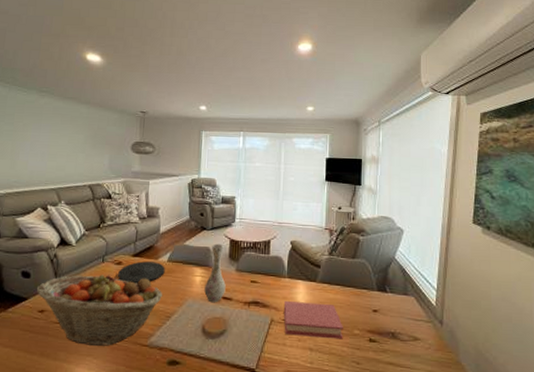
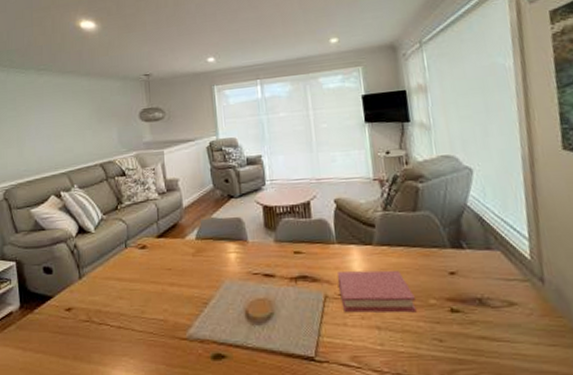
fruit basket: present [36,274,163,346] -> none [60,260,196,344]
plate: present [118,261,165,284] -> none [144,241,195,269]
vase: present [204,243,226,303] -> none [241,212,266,283]

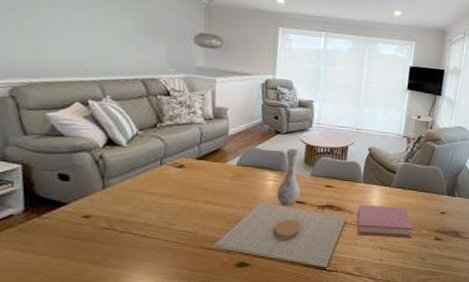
vase: none [241,212,266,283] -> present [277,148,300,207]

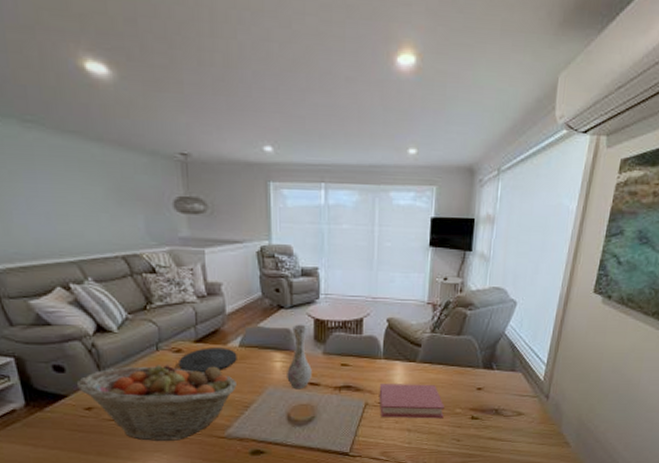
fruit basket: none [78,178,232,251] -> present [76,363,238,441]
plate: none [179,165,234,188] -> present [179,348,237,373]

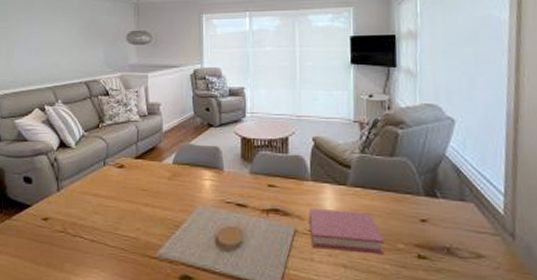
fruit basket: present [76,363,238,441] -> none [39,178,170,258]
plate: present [179,348,237,373] -> none [121,164,171,189]
vase: present [287,324,312,390] -> none [215,142,239,211]

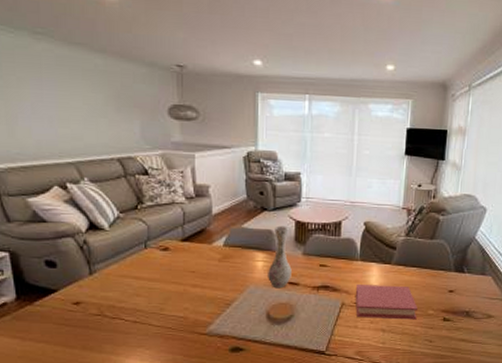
vase: none [215,142,239,211] -> present [268,225,292,289]

